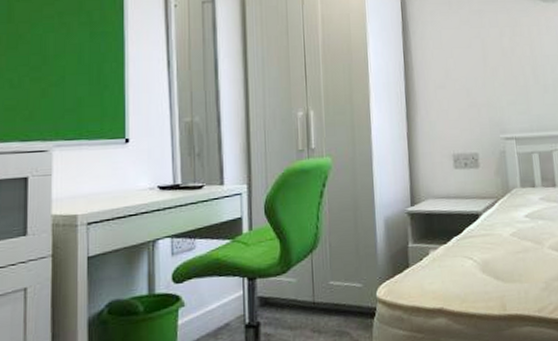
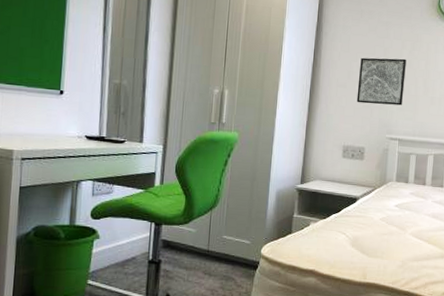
wall art: none [456,47,512,103] -> present [356,57,406,106]

